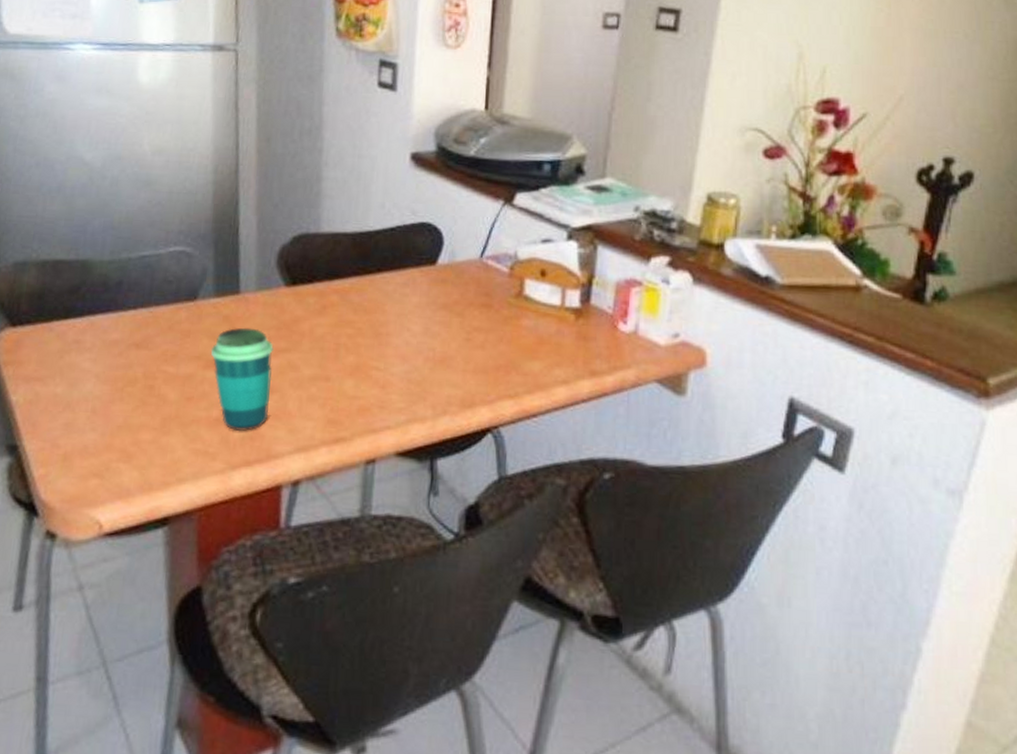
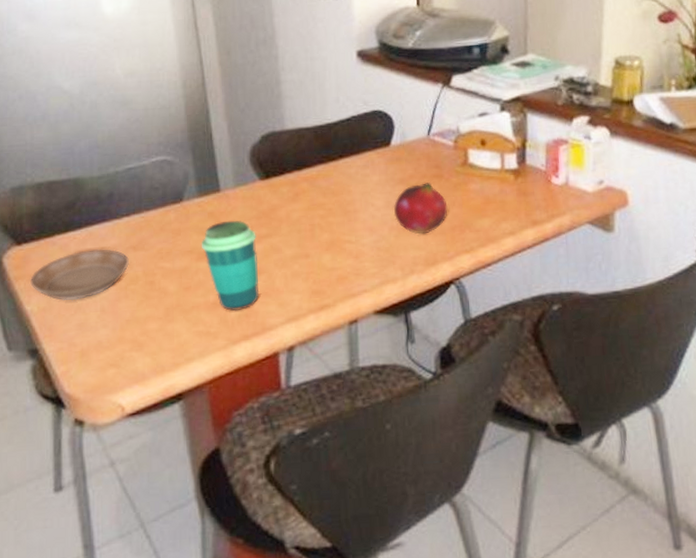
saucer: none [19,341,130,397] -> present [29,249,130,301]
fruit: none [431,311,494,371] -> present [393,182,448,235]

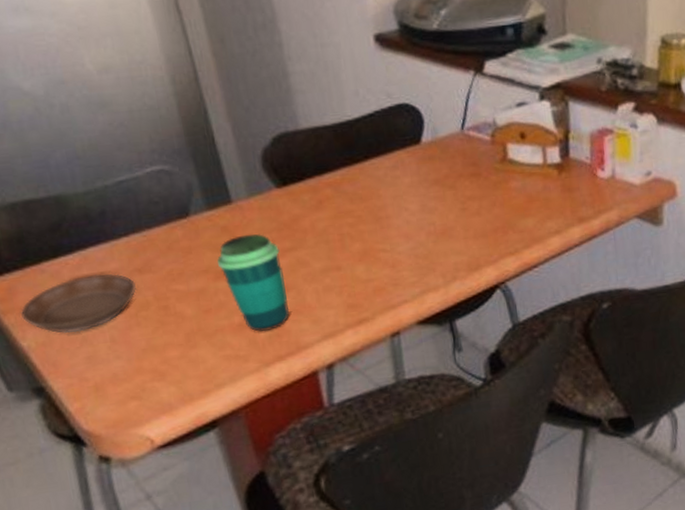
fruit: present [393,182,448,235] -> none [429,182,489,239]

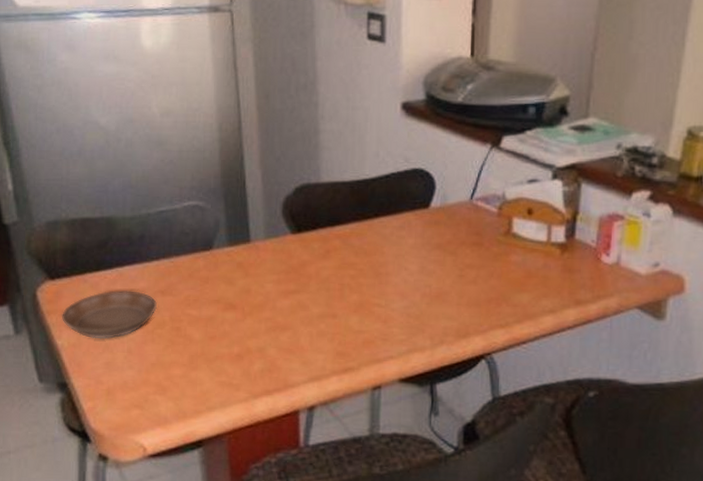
cup: present [216,234,290,332] -> none [228,272,285,366]

